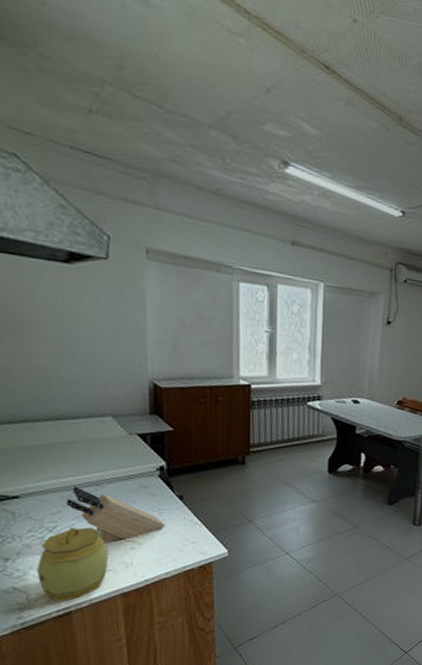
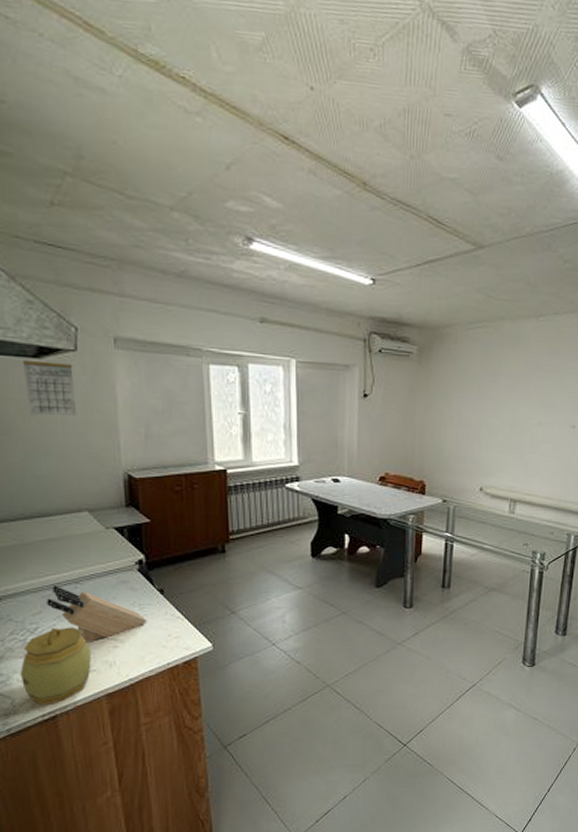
calendar: none [54,264,106,323] -> present [23,360,77,417]

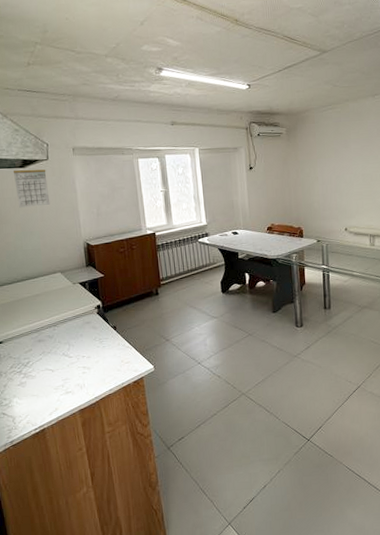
jar: present [20,627,92,706] -> none [18,359,68,422]
knife block: present [47,585,147,644] -> none [35,329,105,372]

